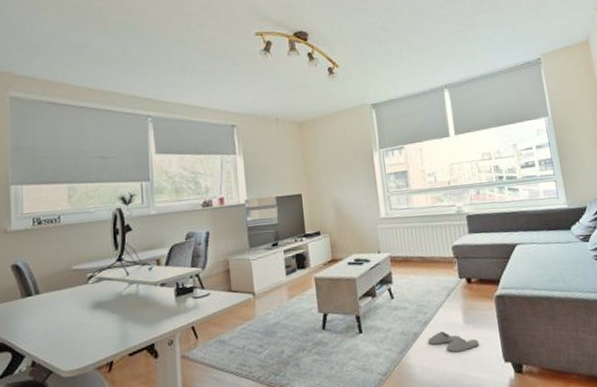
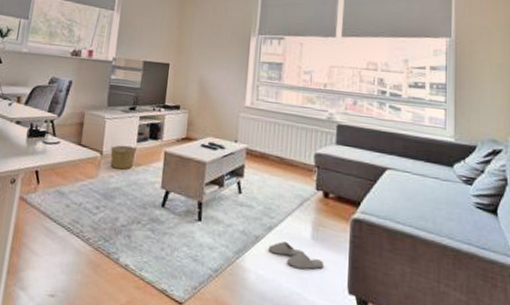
basket: none [262,280,288,306] -> present [110,145,137,170]

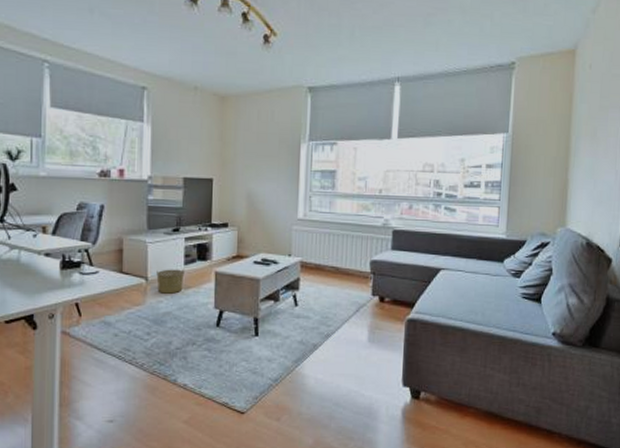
slippers: present [268,241,325,270] -> none [327,346,381,370]

